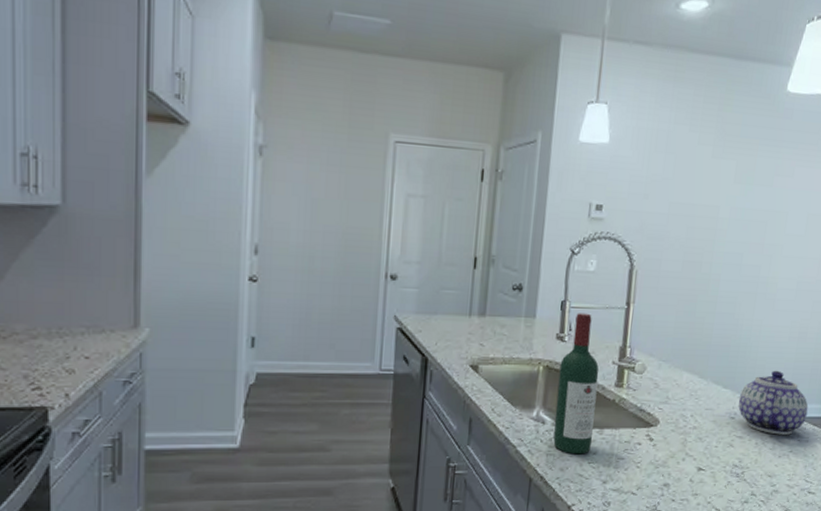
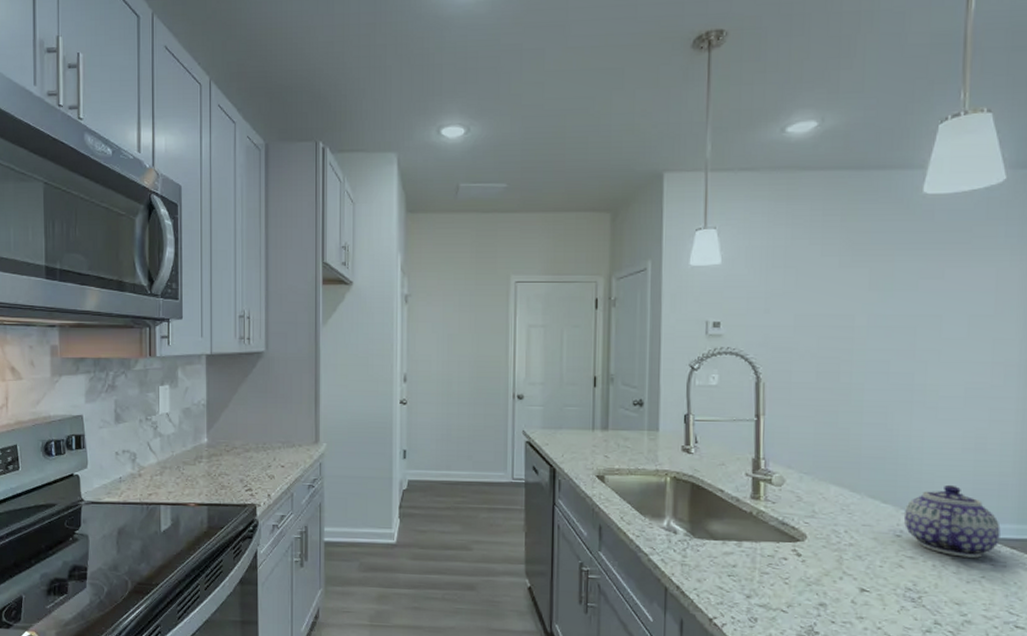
wine bottle: present [553,313,599,455] -> none [687,425,732,567]

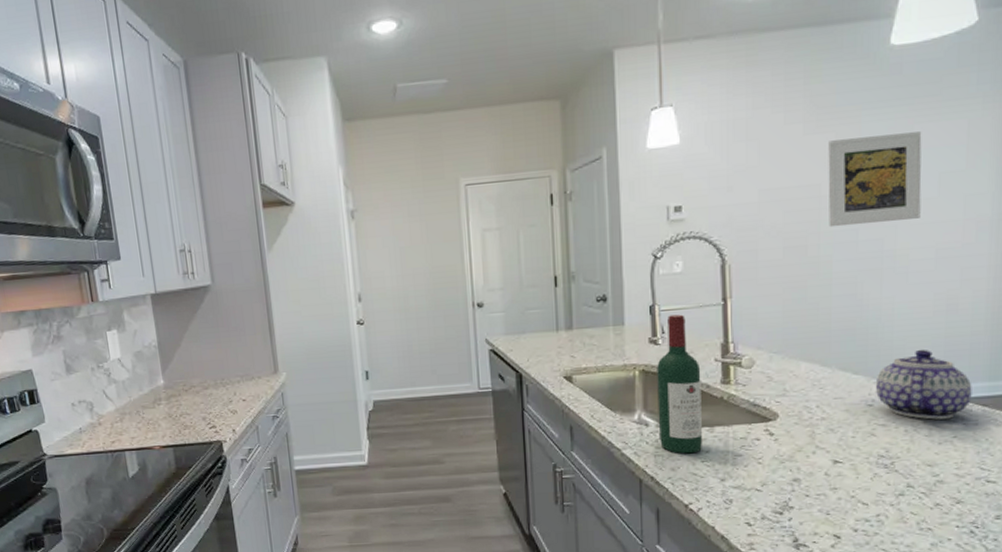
wine bottle: none [687,425,732,567] -> present [657,314,703,454]
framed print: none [861,275,952,358] -> present [828,132,922,228]

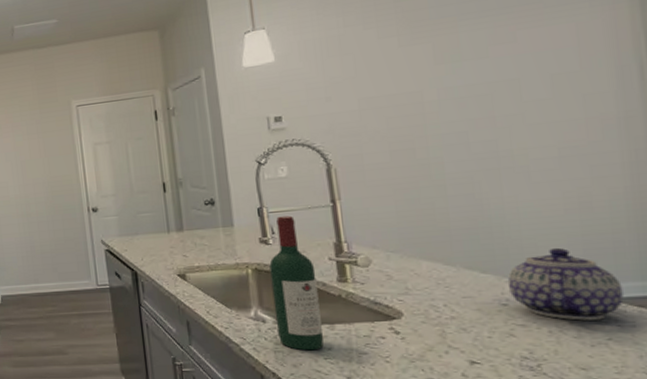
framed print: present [828,132,922,228] -> none [426,37,536,131]

